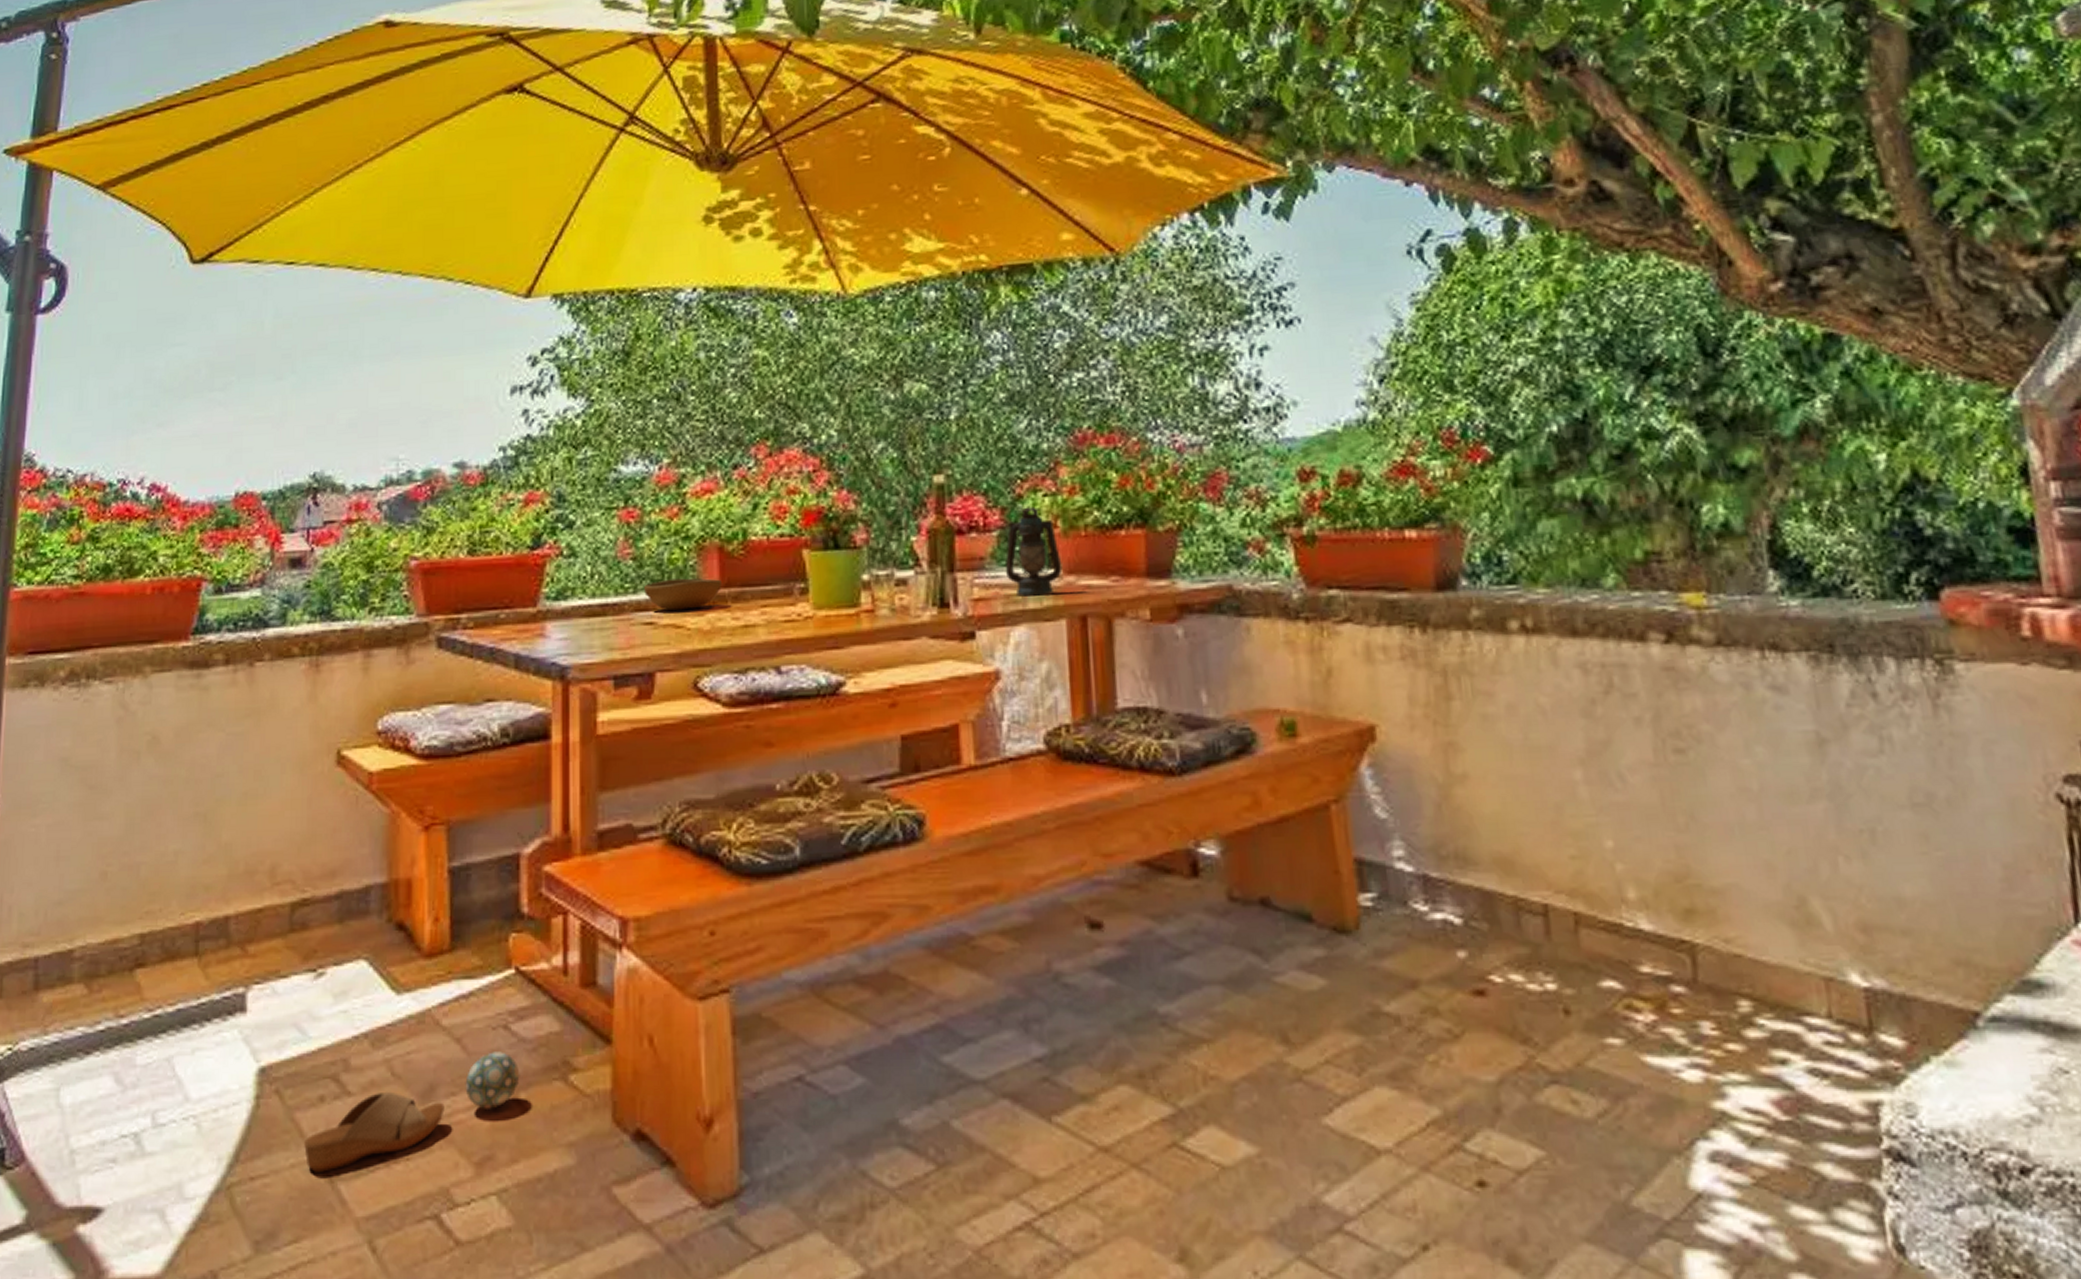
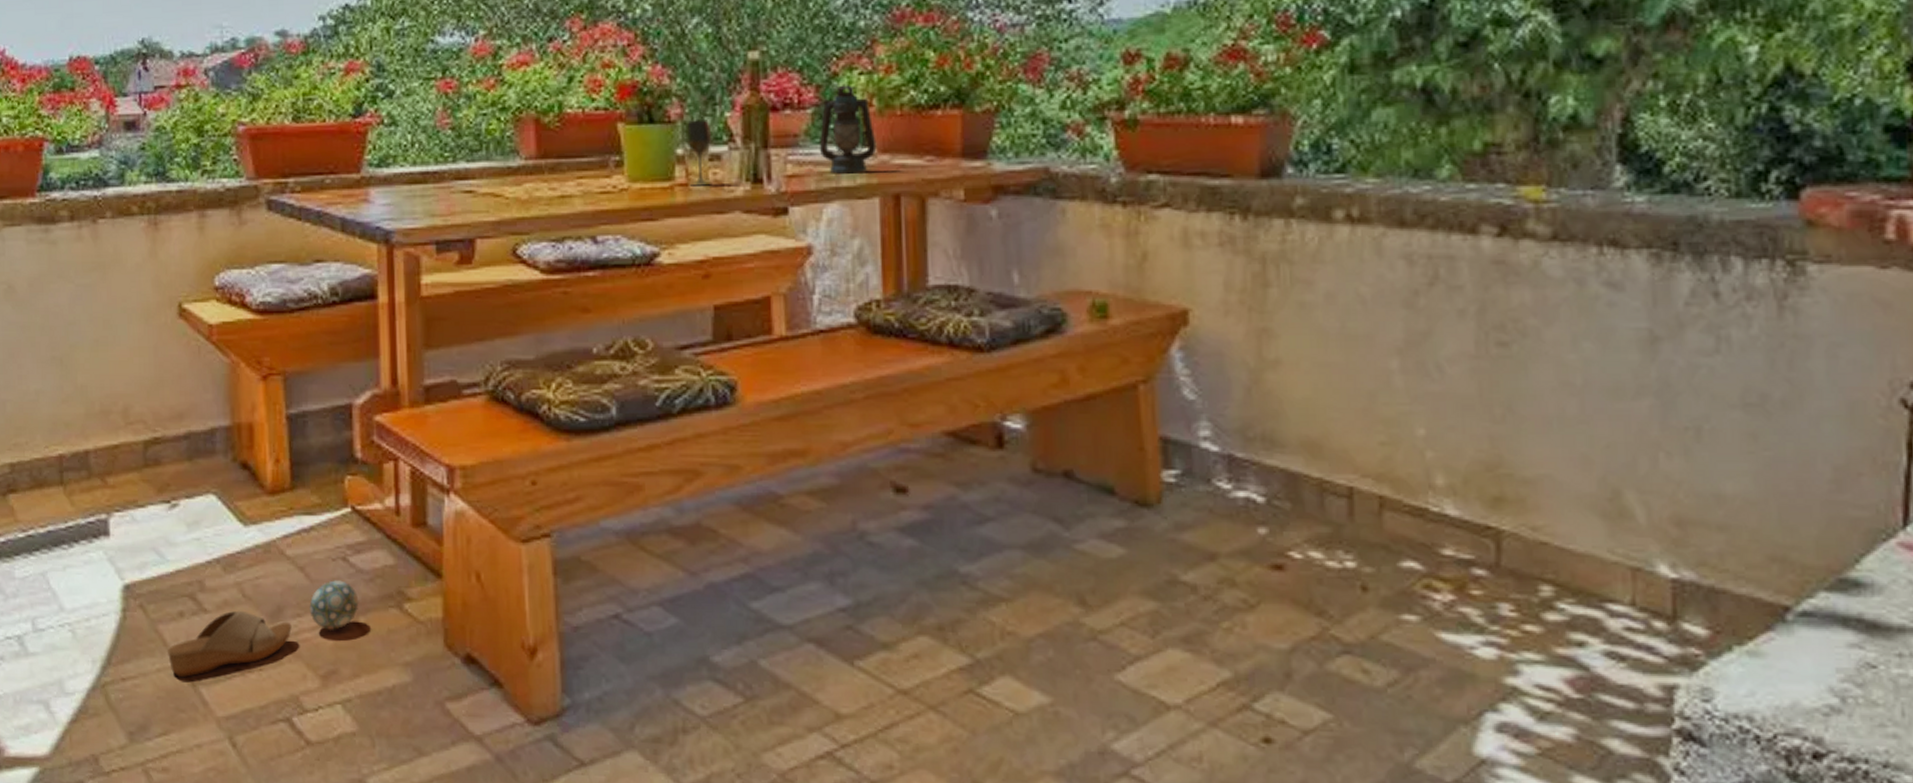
bowl: present [644,578,721,611] -> none [463,148,538,180]
wine glass: none [872,543,899,612] -> present [686,118,713,186]

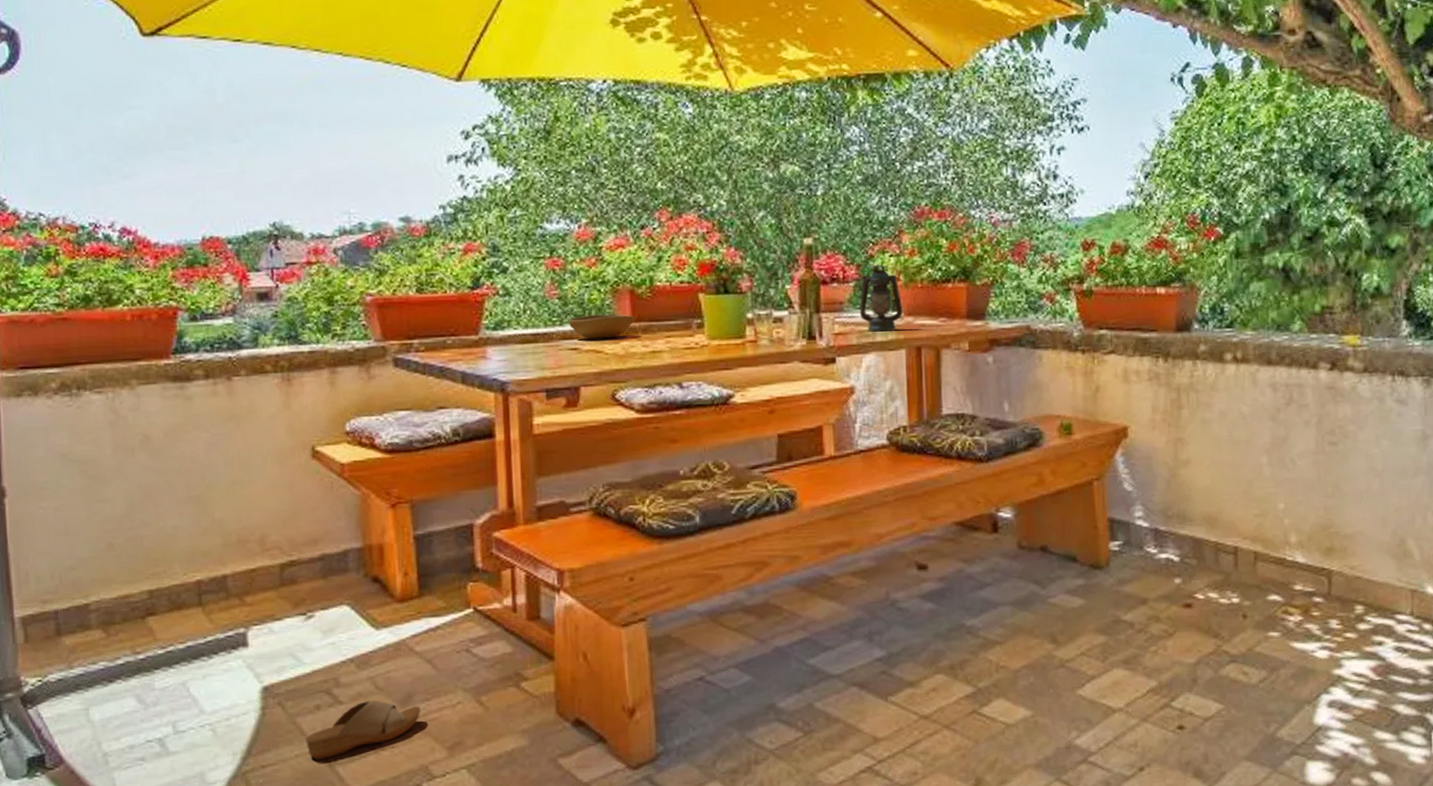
ball: present [309,580,359,631] -> none [436,668,481,711]
bowl: none [463,148,538,180] -> present [569,314,633,339]
wine glass: present [686,118,713,186] -> none [754,290,776,343]

